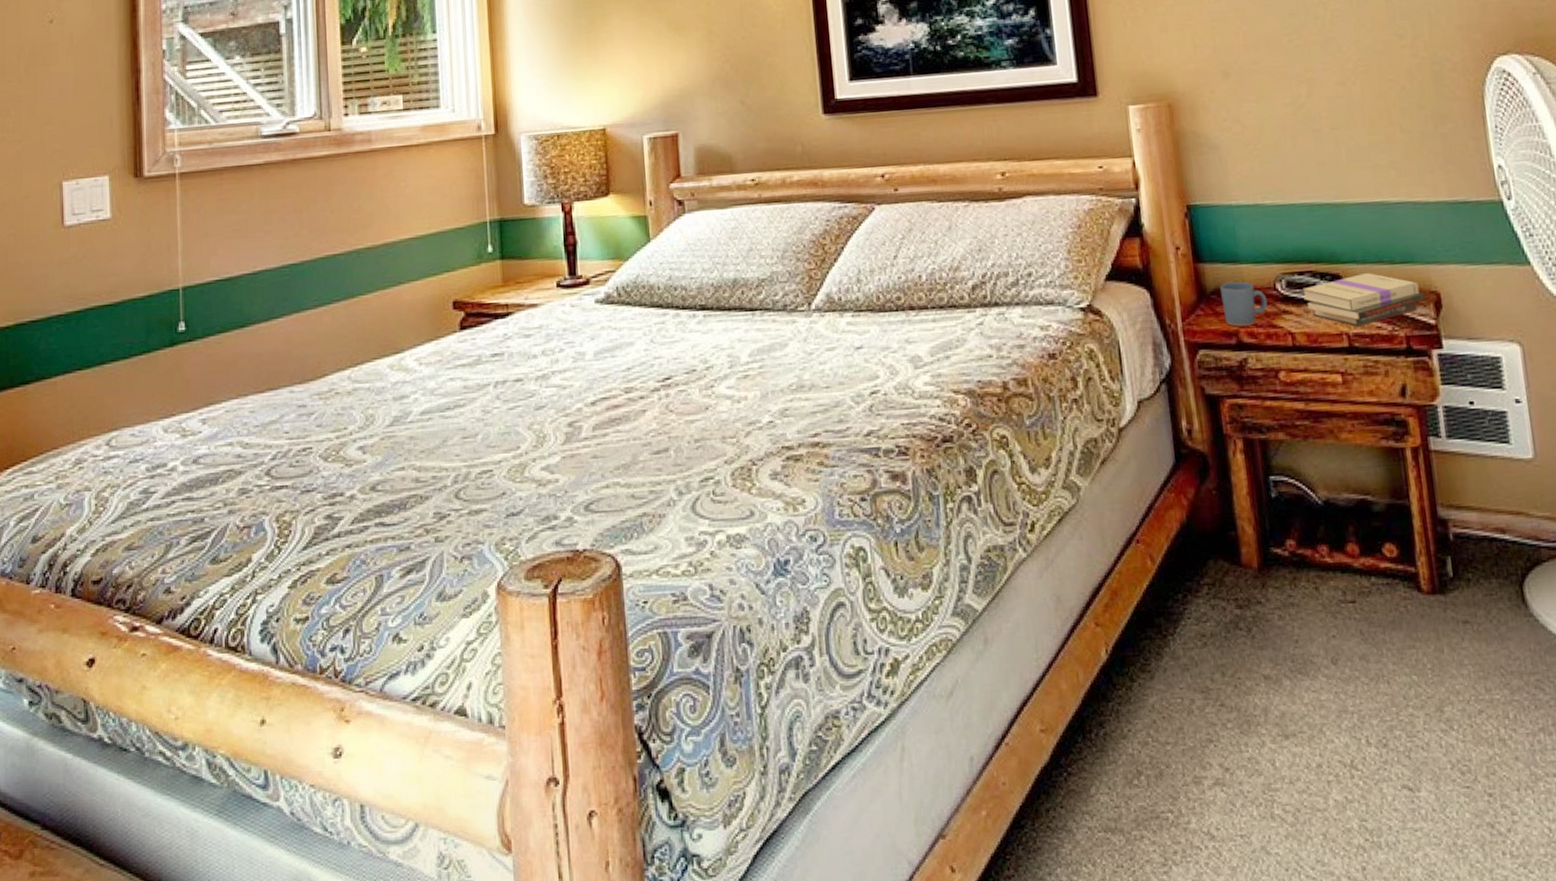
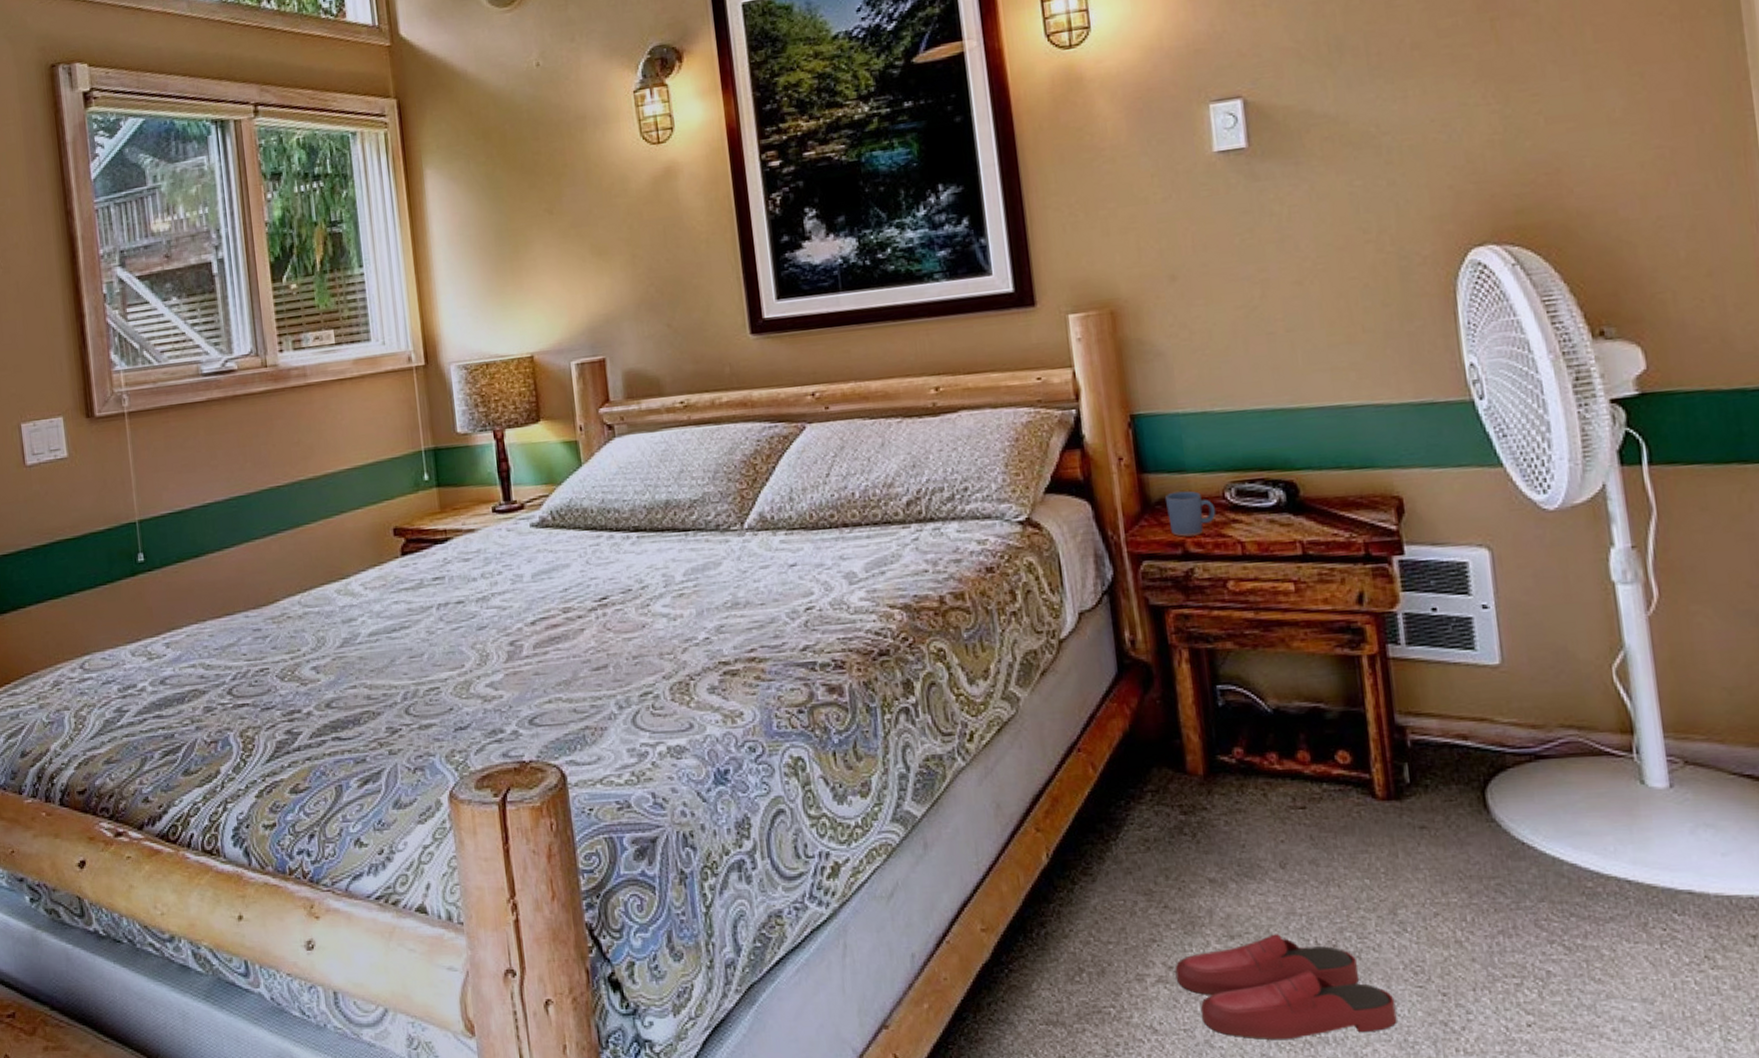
slippers: none [1231,733,1447,845] -> present [1175,934,1397,1040]
books: present [1302,272,1426,327] -> none [1253,478,1387,534]

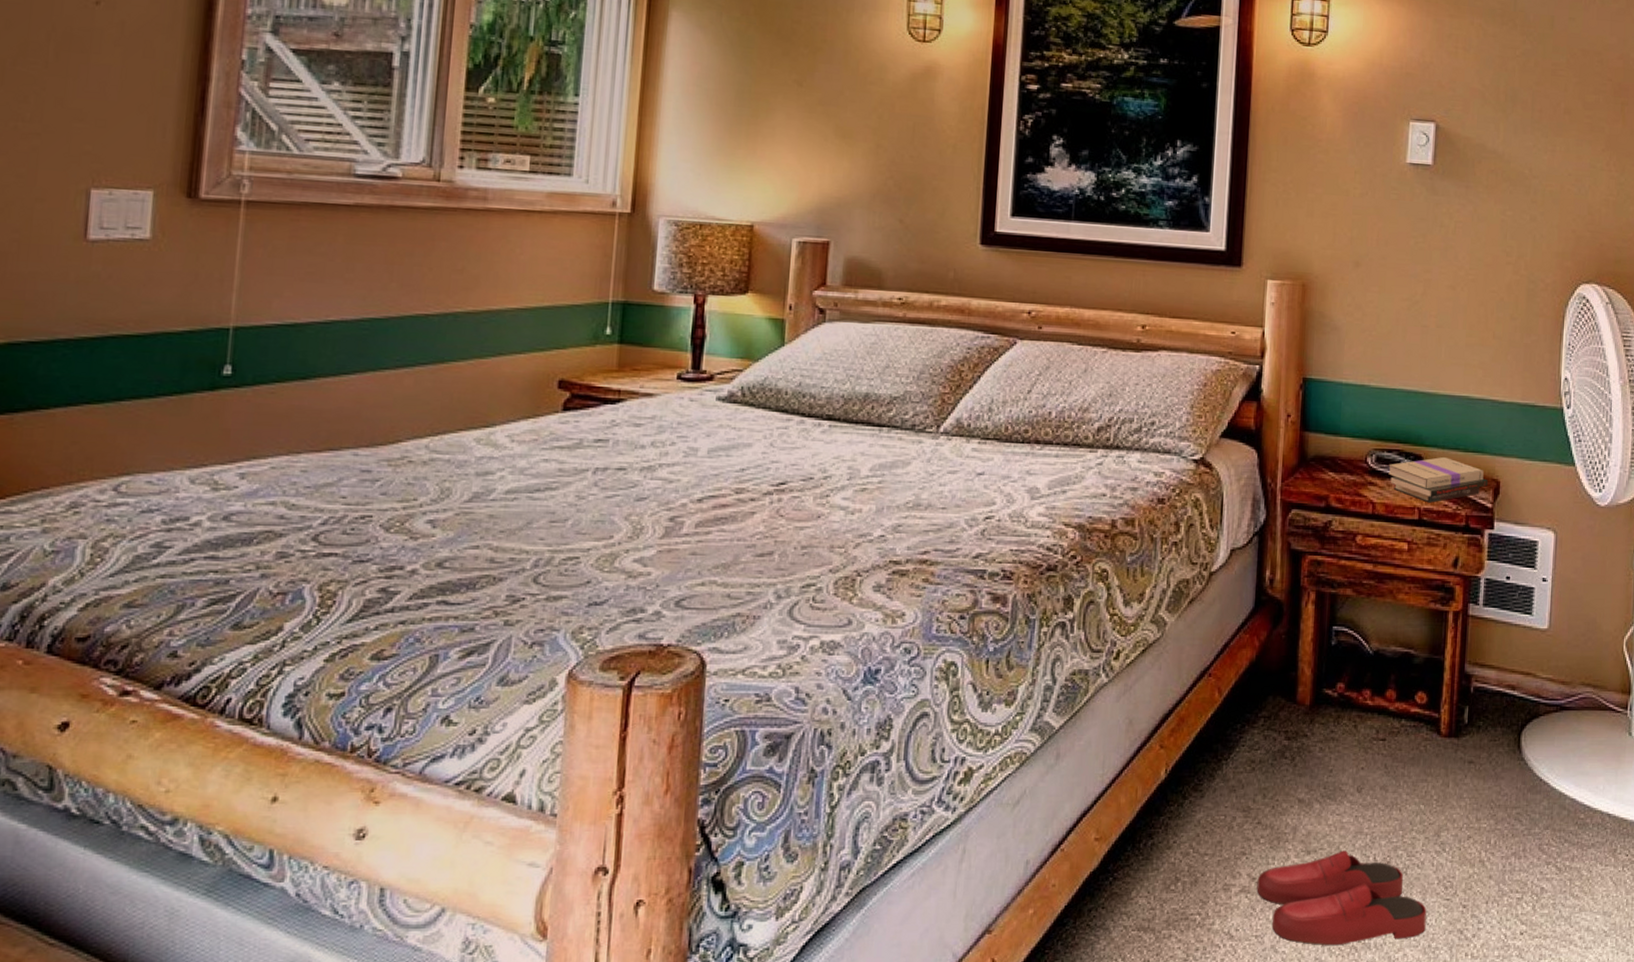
mug: present [1165,490,1216,537] -> none [1319,451,1358,492]
books: none [1253,478,1387,534] -> present [1388,456,1488,503]

